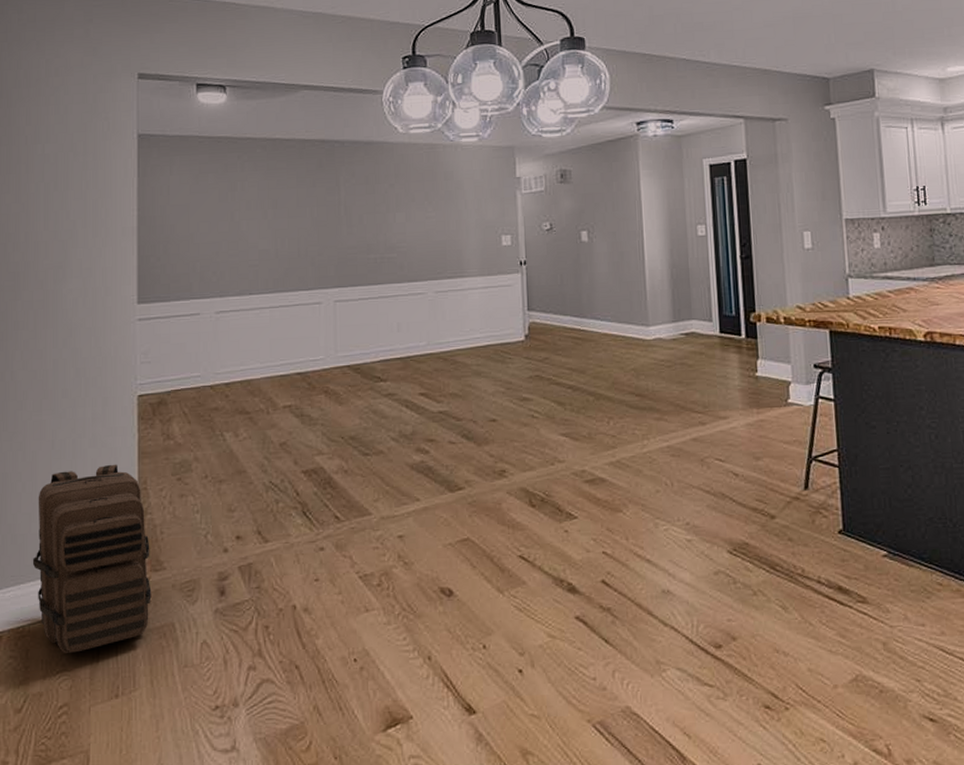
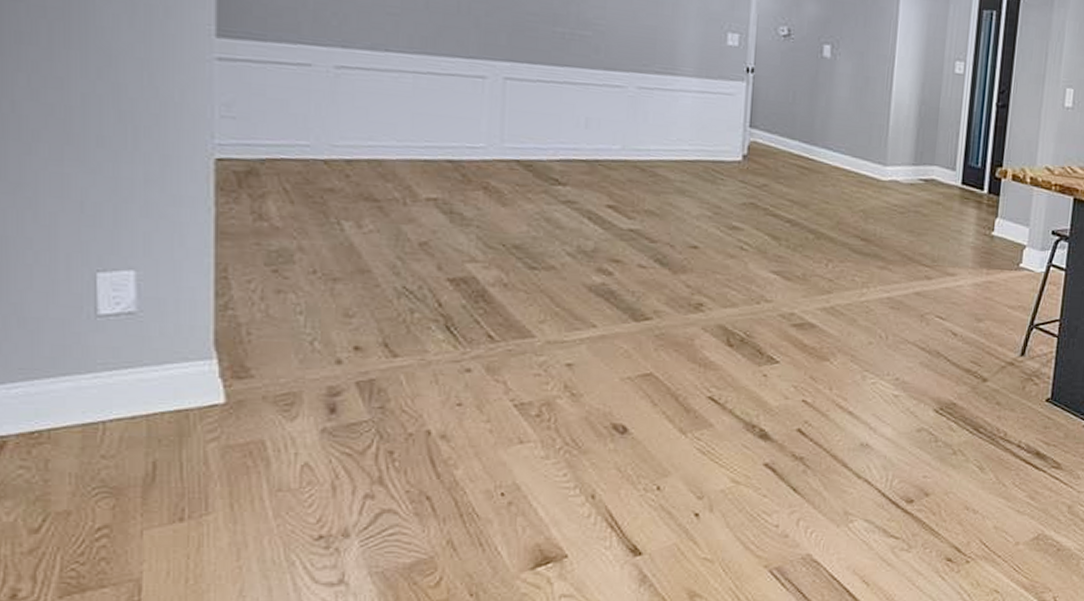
backpack: present [32,464,152,653] -> none [52,242,233,467]

